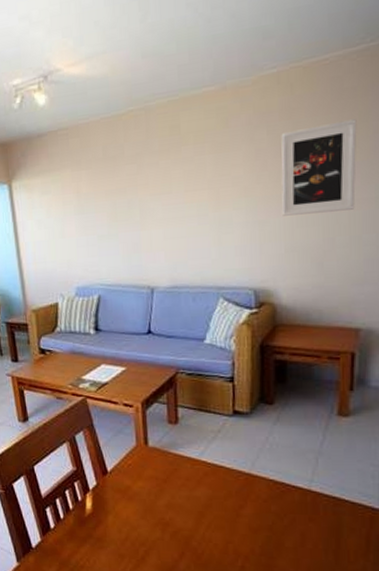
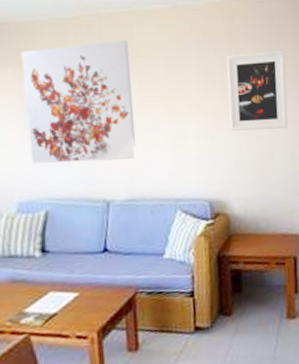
wall art: none [78,130,180,254] -> present [21,41,136,164]

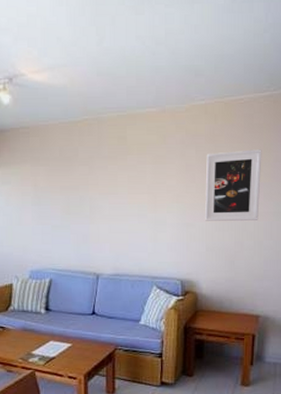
wall art: present [21,41,136,164] -> none [37,141,123,242]

